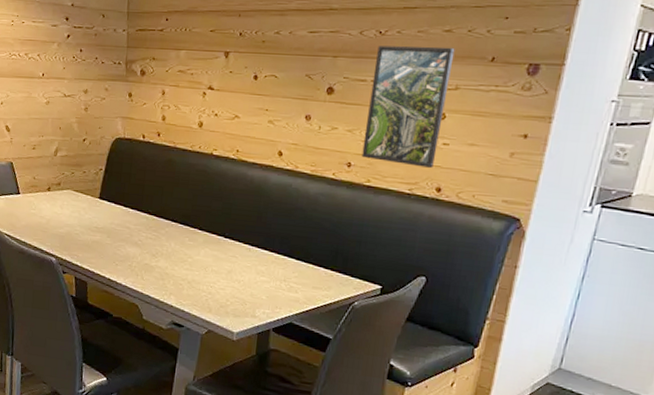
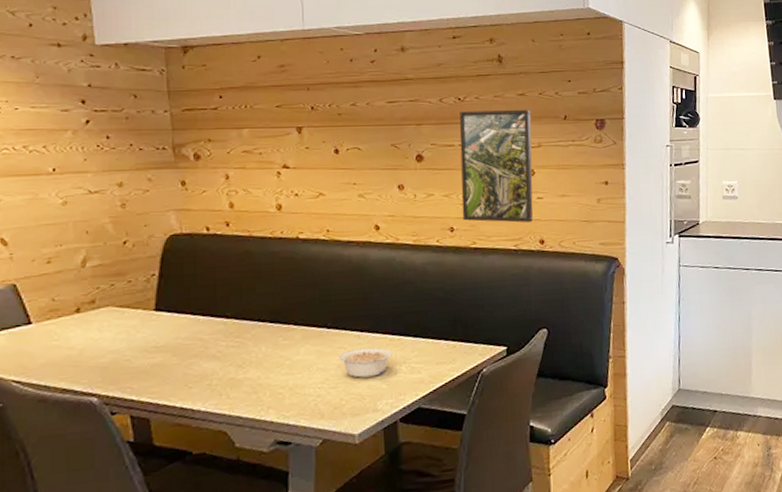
legume: none [230,259,276,288] -> present [338,347,392,378]

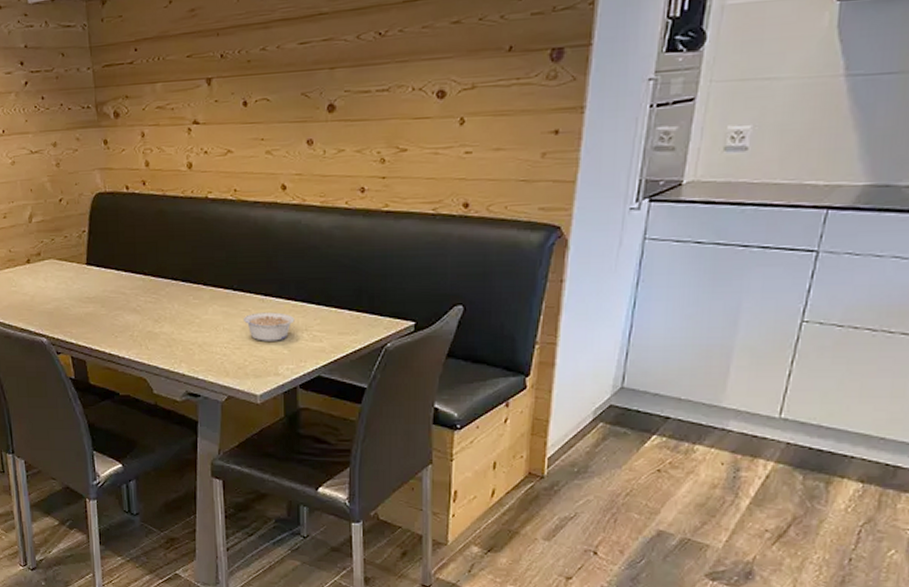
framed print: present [459,109,533,223] -> none [375,40,467,183]

